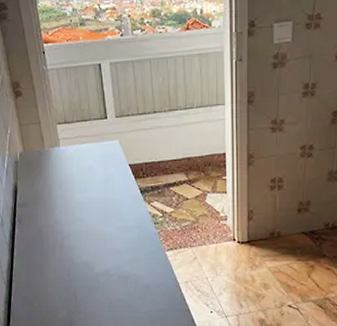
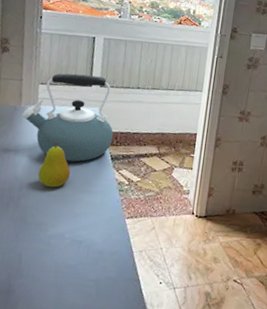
kettle: none [48,106,139,200] -> present [22,73,114,163]
fruit: none [74,180,105,227] -> present [37,141,71,188]

